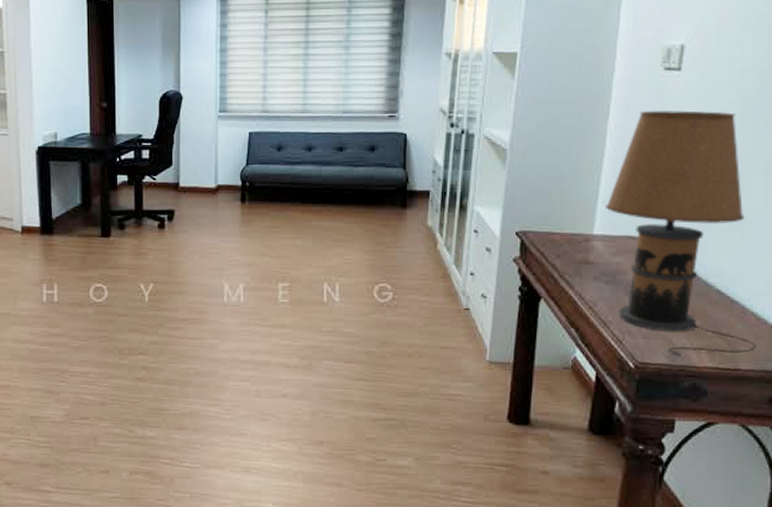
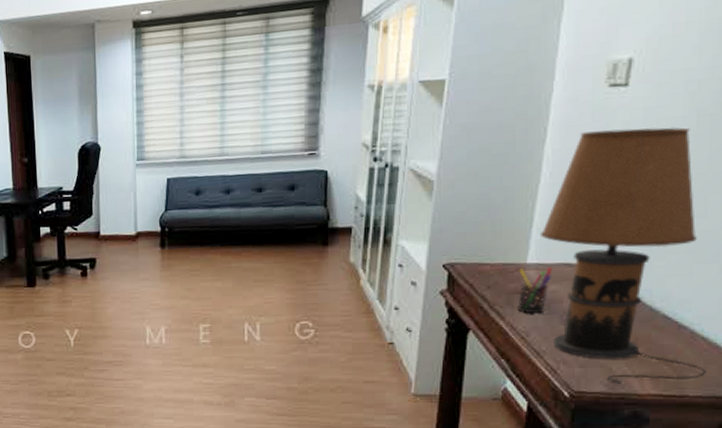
pen holder: none [585,239,617,284] -> present [517,267,553,314]

